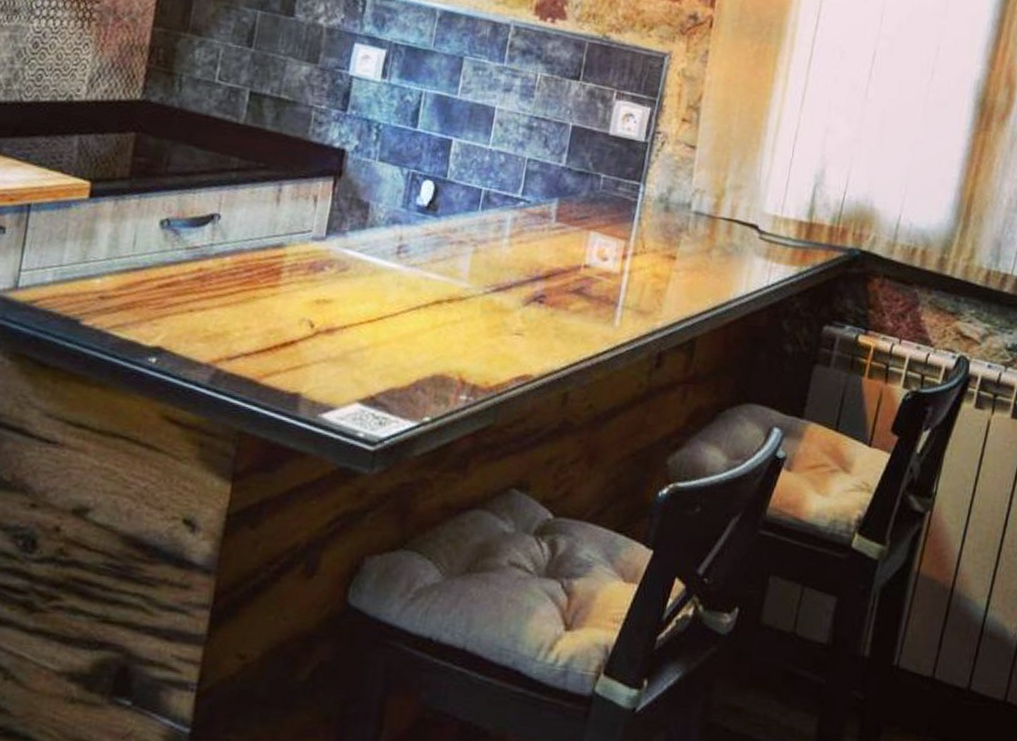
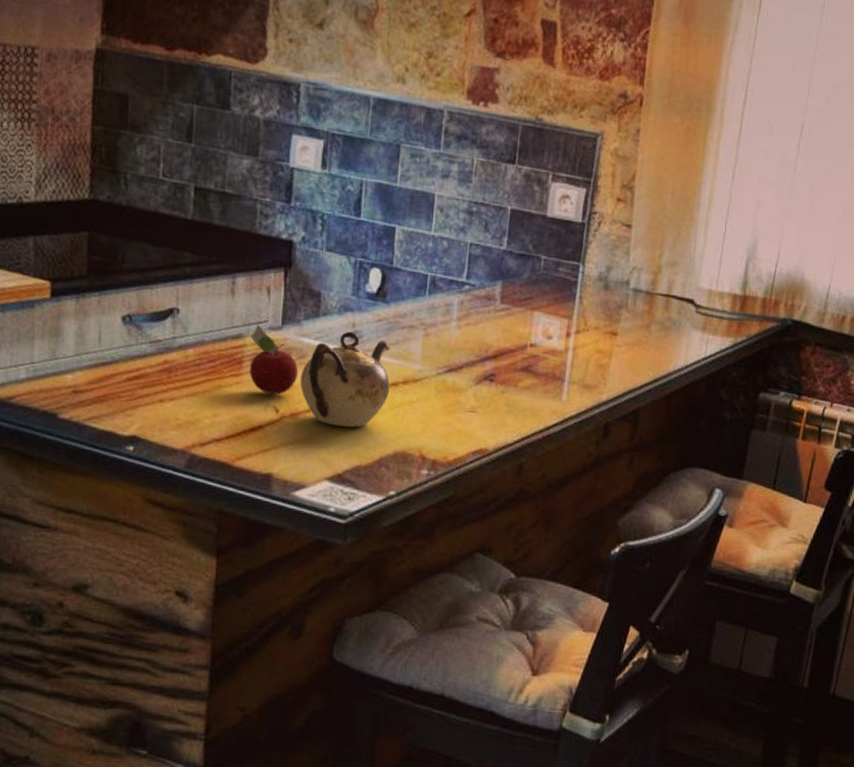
fruit: none [286,234,339,309] -> present [249,324,299,395]
teapot: none [339,244,437,347] -> present [299,331,391,428]

